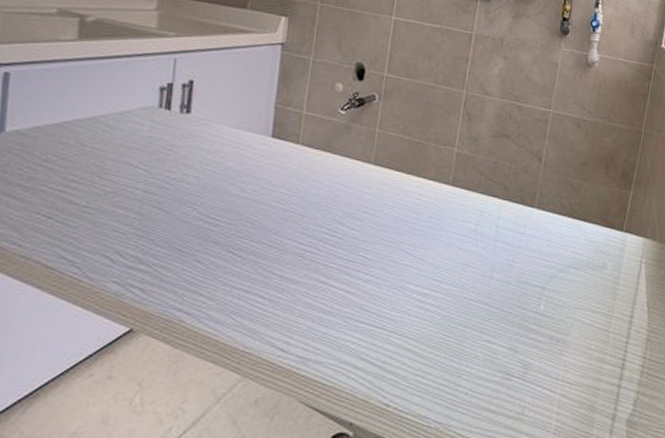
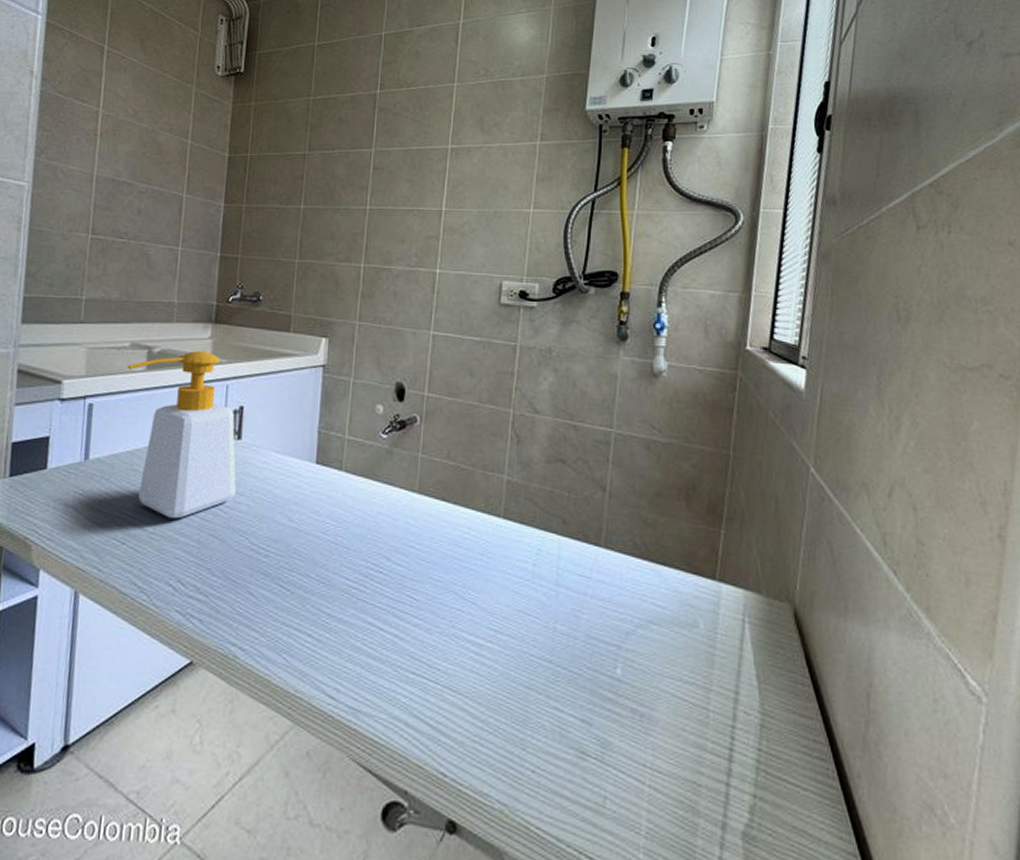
soap bottle: none [53,22,184,192] -> present [127,351,236,519]

